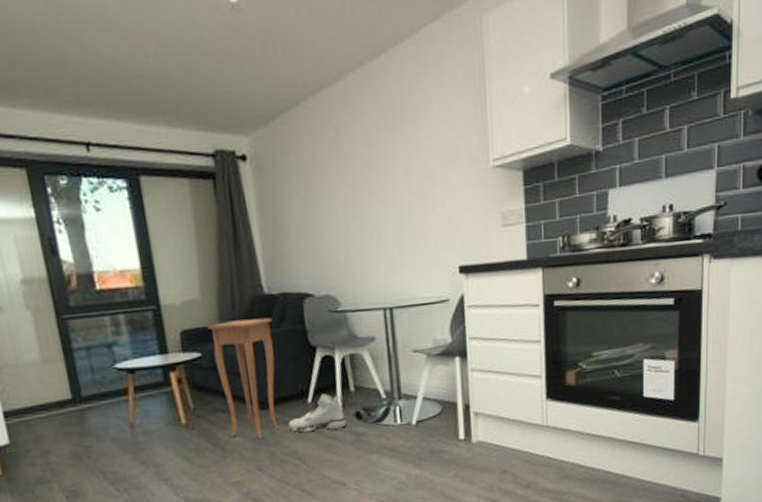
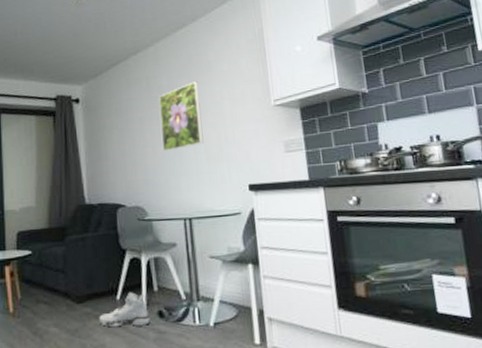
side table: present [207,317,280,440] -> none [38,223,91,331]
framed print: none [351,132,407,226] -> present [159,81,204,151]

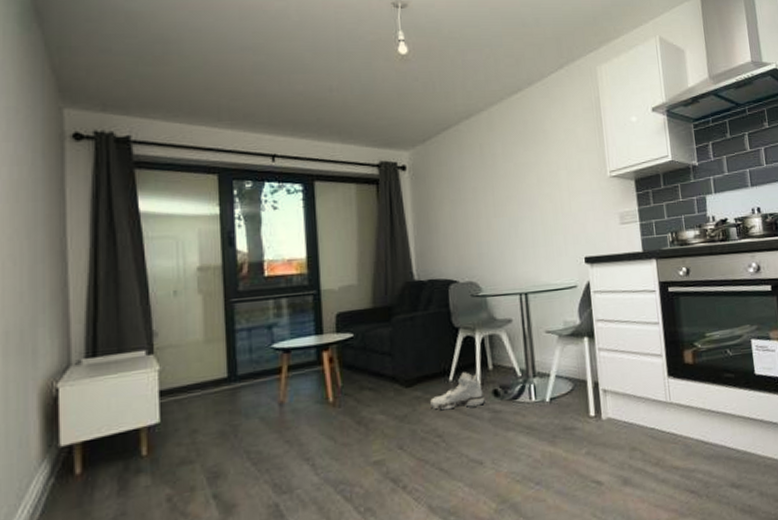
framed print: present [159,81,204,151] -> none [493,150,540,223]

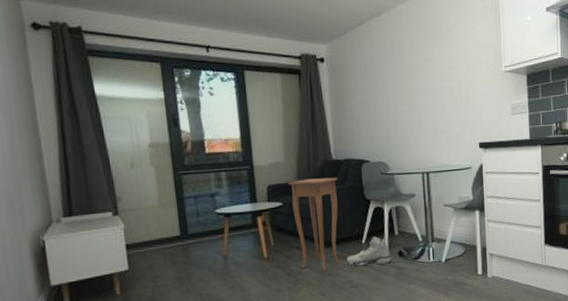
side table: none [361,301,422,418] -> present [288,177,340,271]

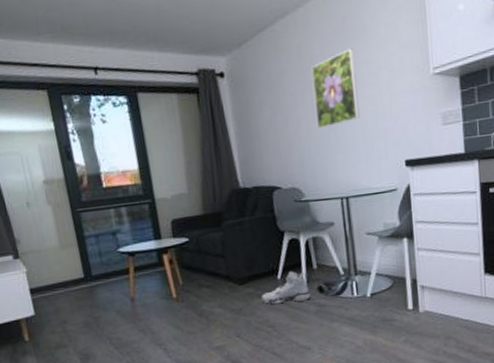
side table: present [288,177,340,271] -> none [193,207,254,311]
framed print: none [401,45,441,112] -> present [311,48,360,129]

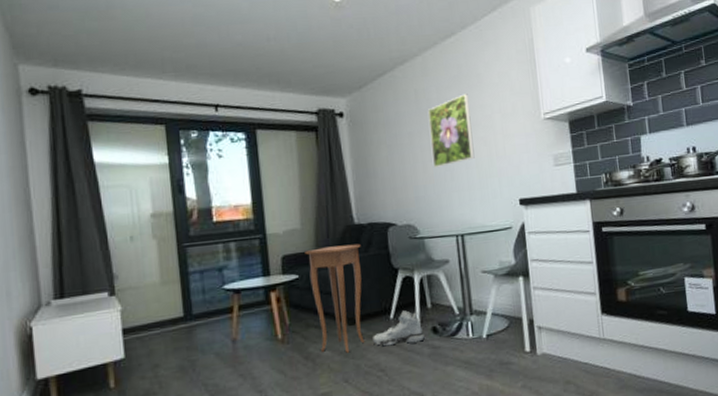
side table: none [193,207,254,311] -> present [305,244,365,353]

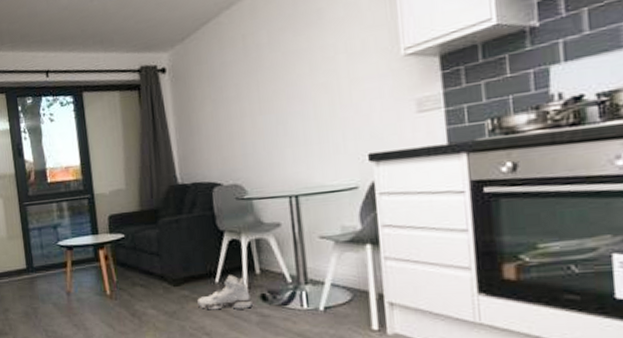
side table: present [305,244,365,353] -> none [130,204,189,313]
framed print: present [428,94,475,167] -> none [258,34,313,121]

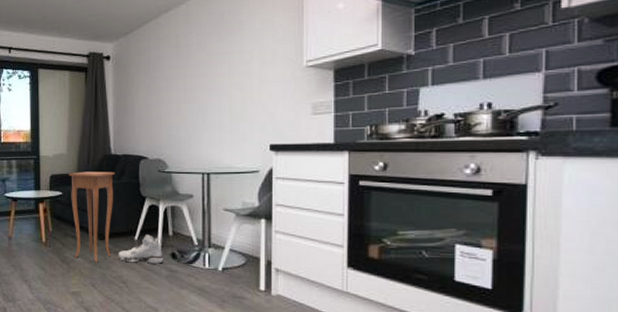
side table: none [130,204,189,313] -> present [68,171,115,263]

